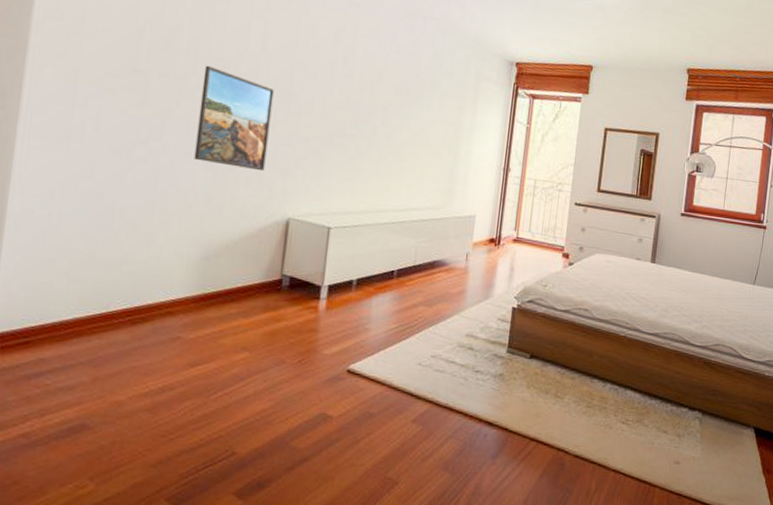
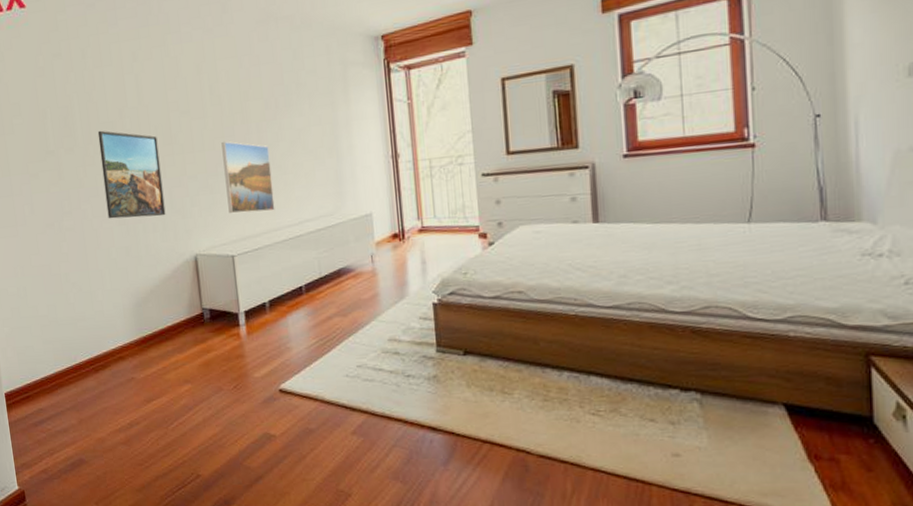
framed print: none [335,113,391,193] -> present [221,141,275,214]

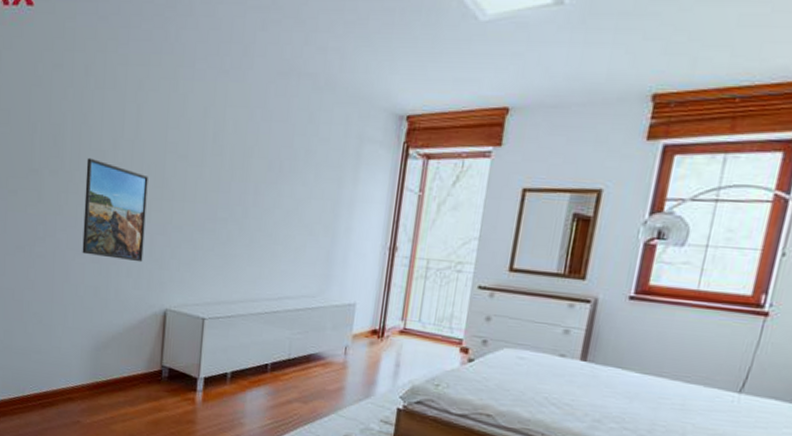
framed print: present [221,141,275,214] -> none [208,196,263,281]

